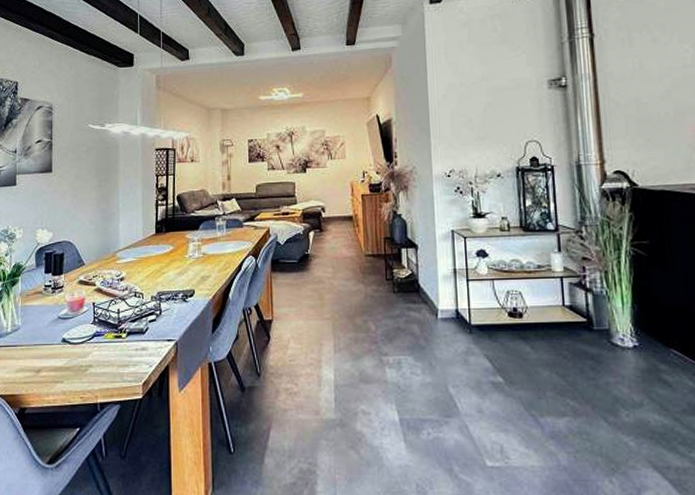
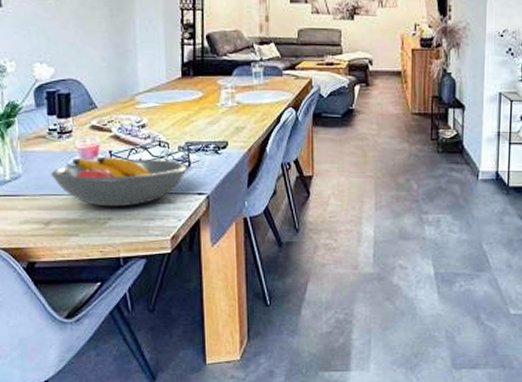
fruit bowl: none [44,308,158,355] -> present [50,156,187,207]

